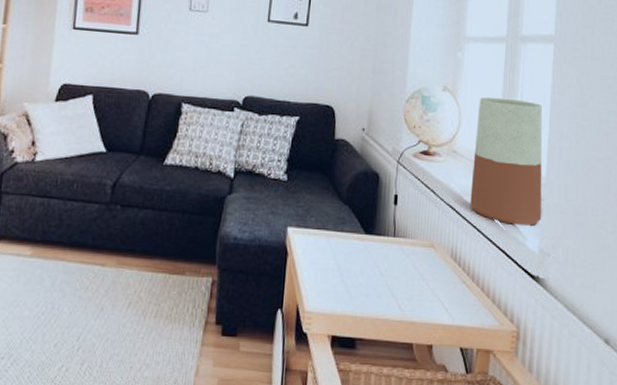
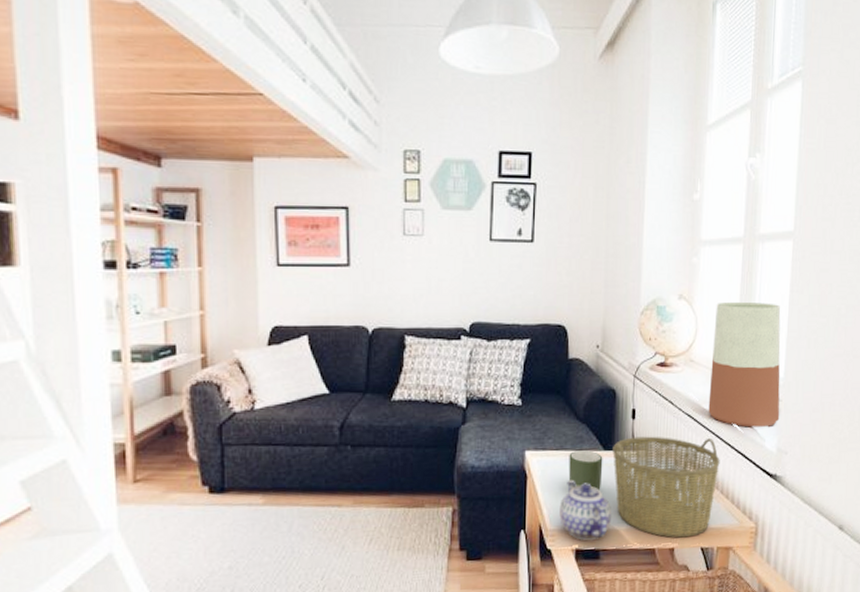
teapot: none [317,261,371,328] -> present [559,479,612,541]
mug: none [328,232,364,275] -> present [568,450,603,491]
basket: none [373,223,481,335] -> present [613,436,720,538]

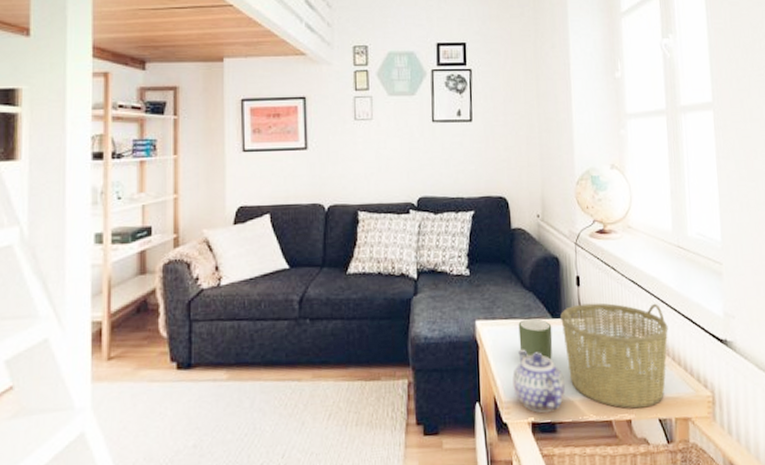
vase: present [708,301,781,428] -> none [647,169,723,292]

